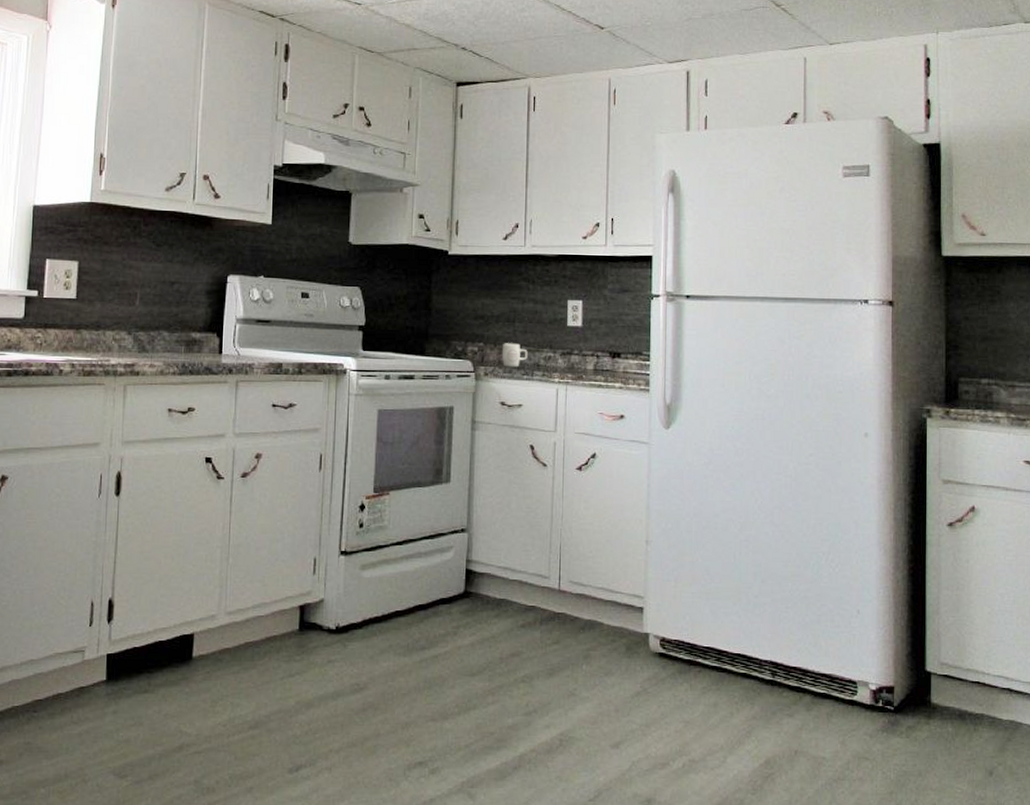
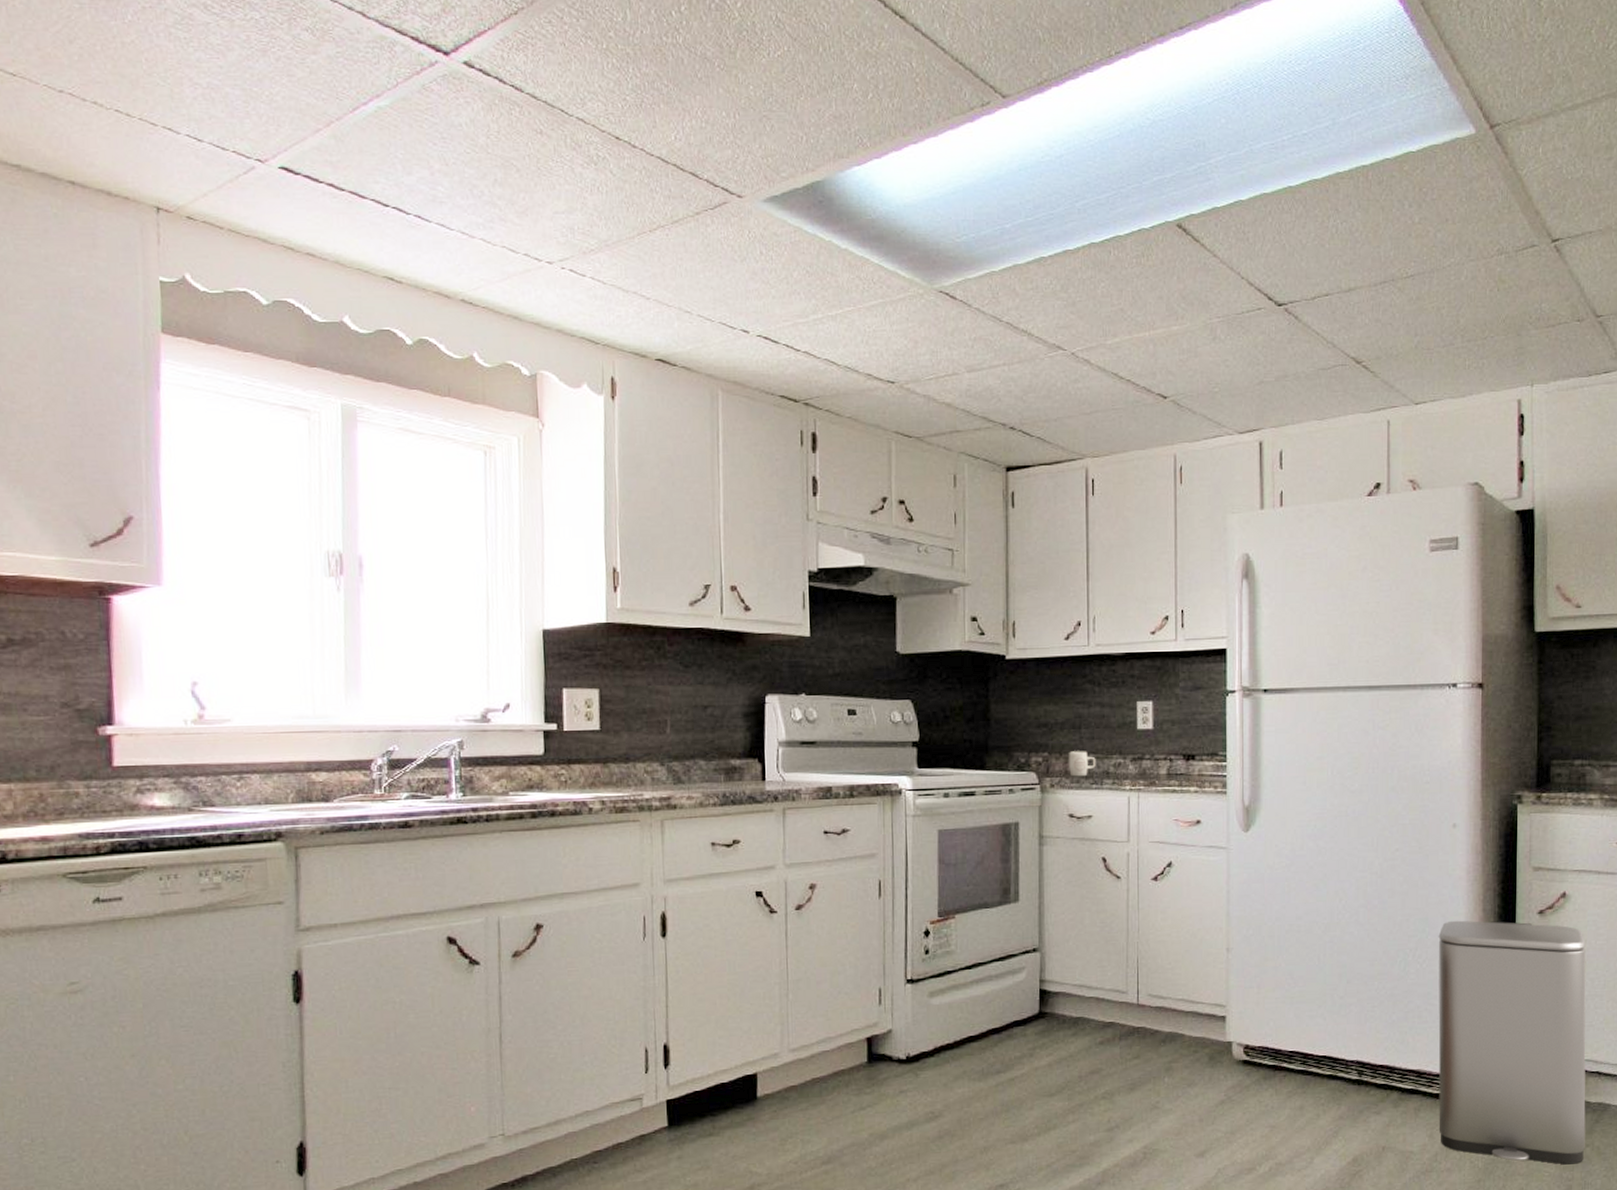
pedal bin: none [850,527,998,782] -> present [1438,920,1586,1165]

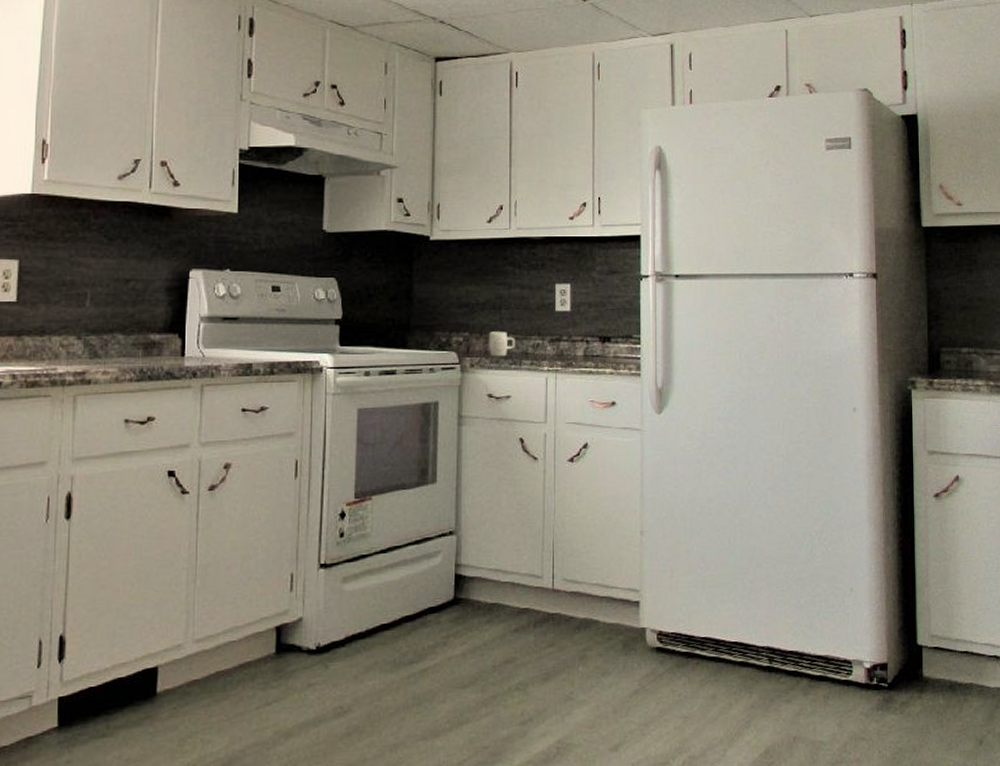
pedal bin: present [1438,920,1586,1165] -> none [842,503,987,753]

